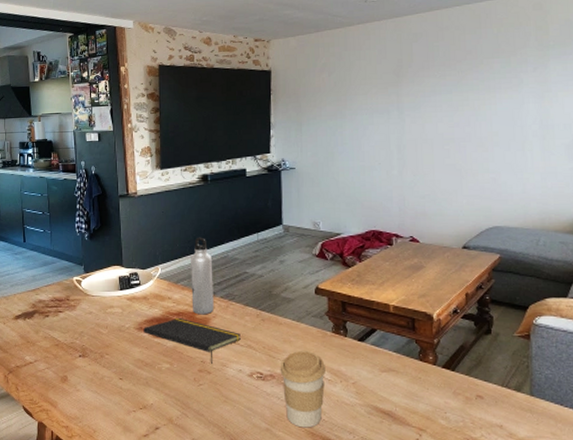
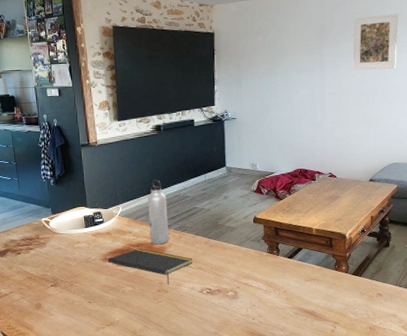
coffee cup: present [280,350,327,428] -> none [225,268,263,329]
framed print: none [437,45,495,113] -> present [353,14,398,70]

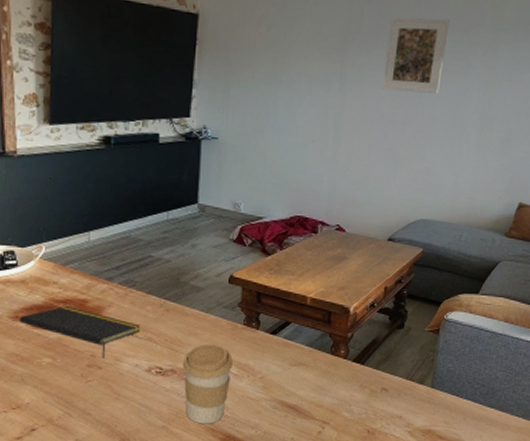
water bottle: present [148,179,169,245] -> none [82,212,111,303]
coffee cup: none [225,268,263,329] -> present [182,343,234,424]

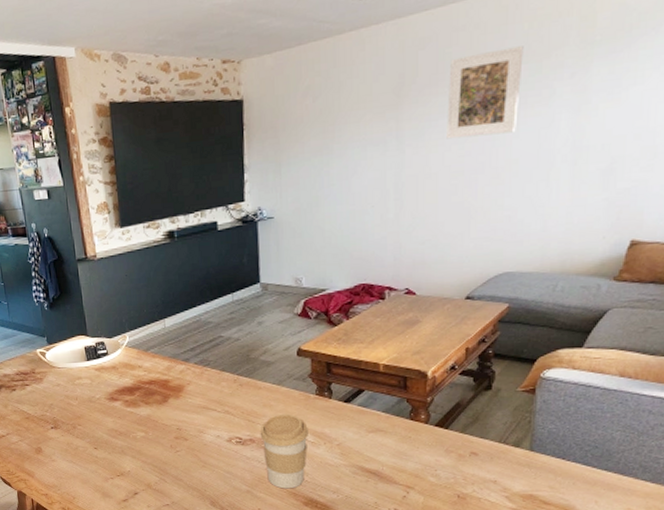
notepad: present [20,305,140,358] -> none [115,386,218,431]

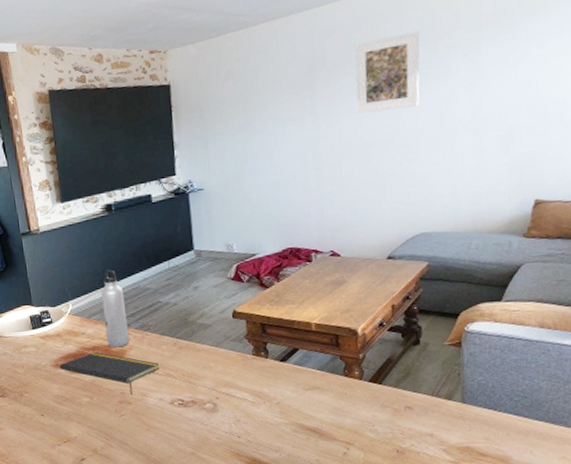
notepad: none [115,386,218,431] -> present [60,351,159,394]
water bottle: none [160,301,188,383] -> present [101,269,129,348]
coffee cup: present [260,413,310,489] -> none [201,374,249,450]

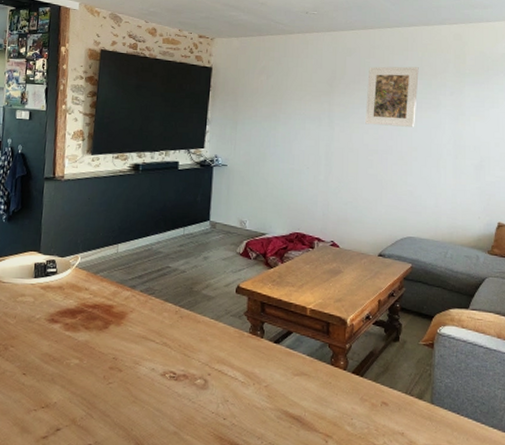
notepad: present [60,351,159,394] -> none [54,310,157,361]
water bottle: present [101,269,129,348] -> none [109,227,136,309]

